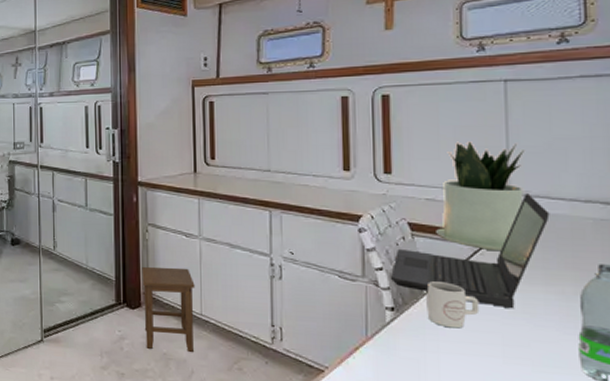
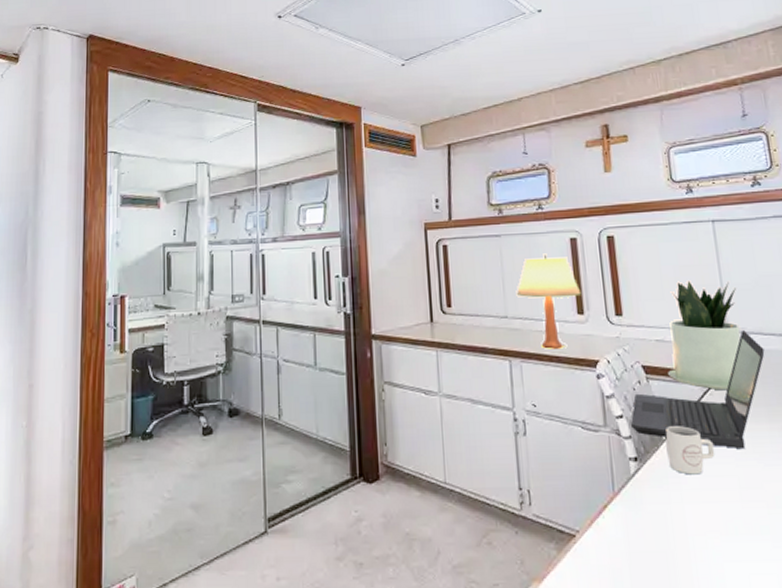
stool: present [142,267,195,352] -> none [379,430,439,529]
table lamp: none [280,112,349,203] -> present [516,255,582,349]

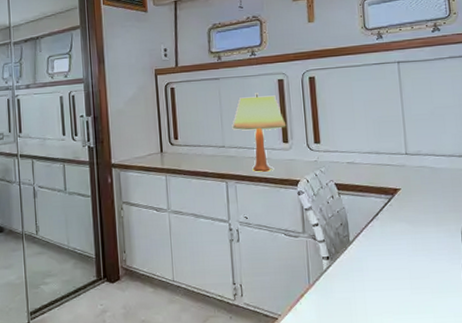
laptop computer: present [630,330,765,450] -> none [324,153,436,248]
mug: present [665,426,715,475] -> none [352,231,392,269]
planter: present [668,281,741,391] -> none [356,113,417,202]

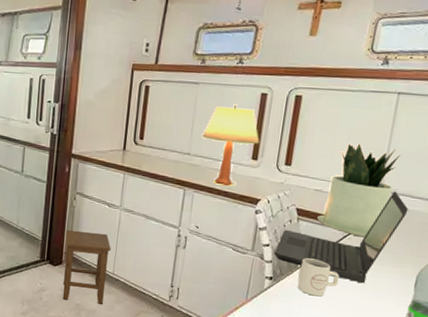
stool: none [119,240,168,318] -> present [62,230,111,304]
laptop computer: none [324,153,436,248] -> present [273,191,409,284]
mug: none [352,231,392,269] -> present [297,258,340,297]
planter: none [356,113,417,202] -> present [317,143,400,238]

